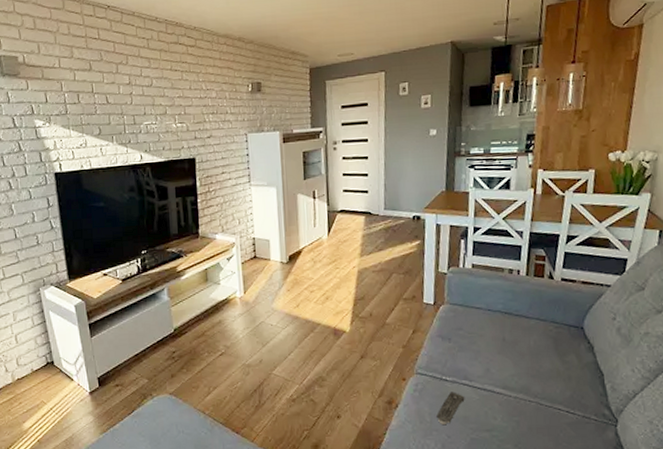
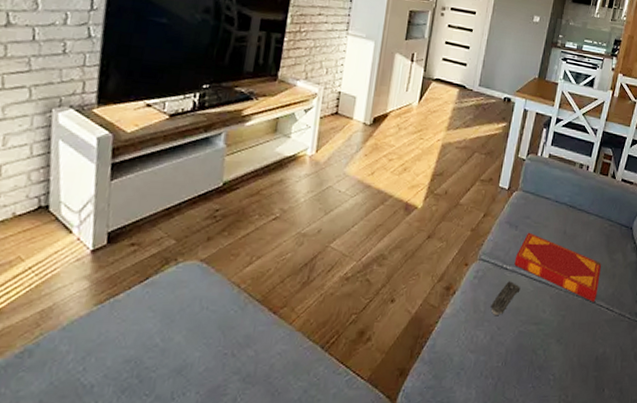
hardback book: none [453,343,553,406] -> present [514,232,601,302]

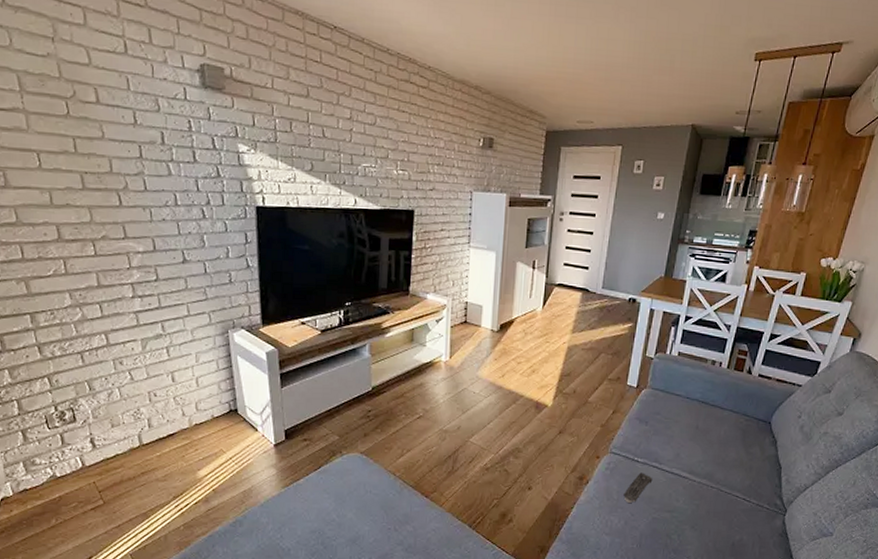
hardback book: present [514,232,601,302] -> none [645,427,737,493]

